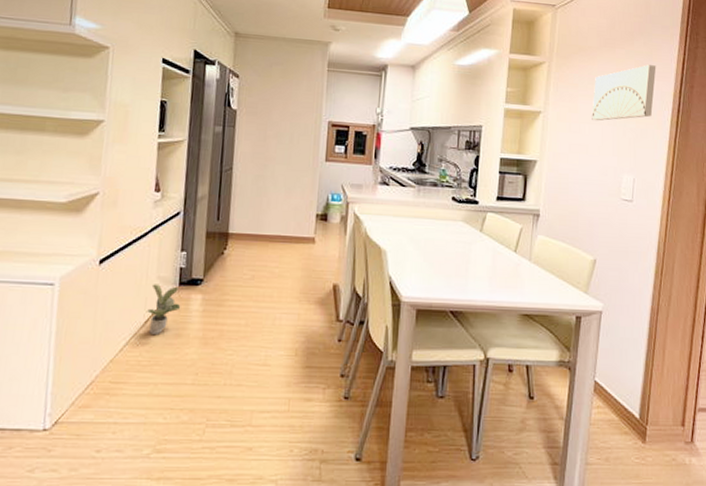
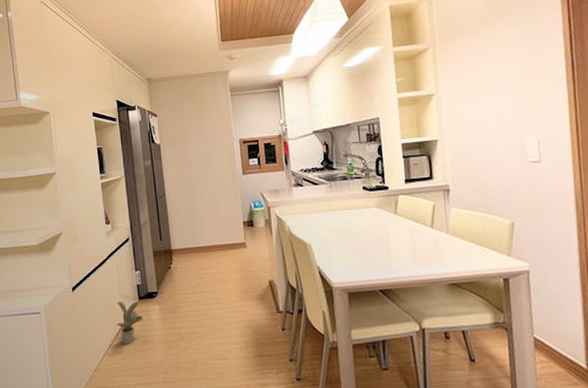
wall art: present [592,65,656,121] -> none [481,29,546,93]

